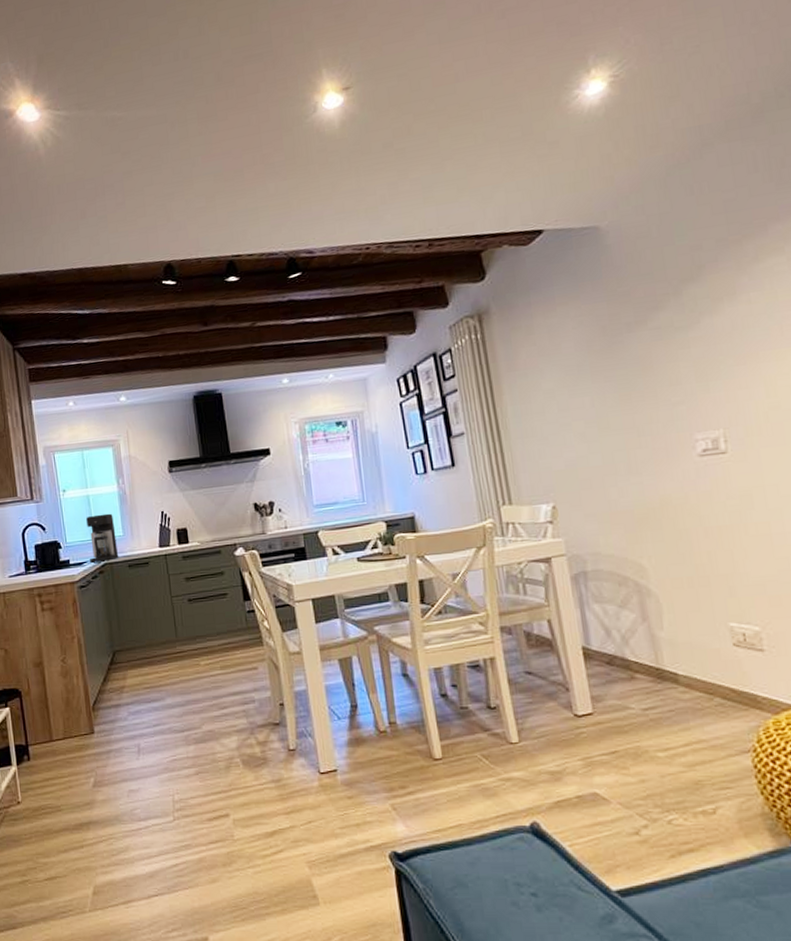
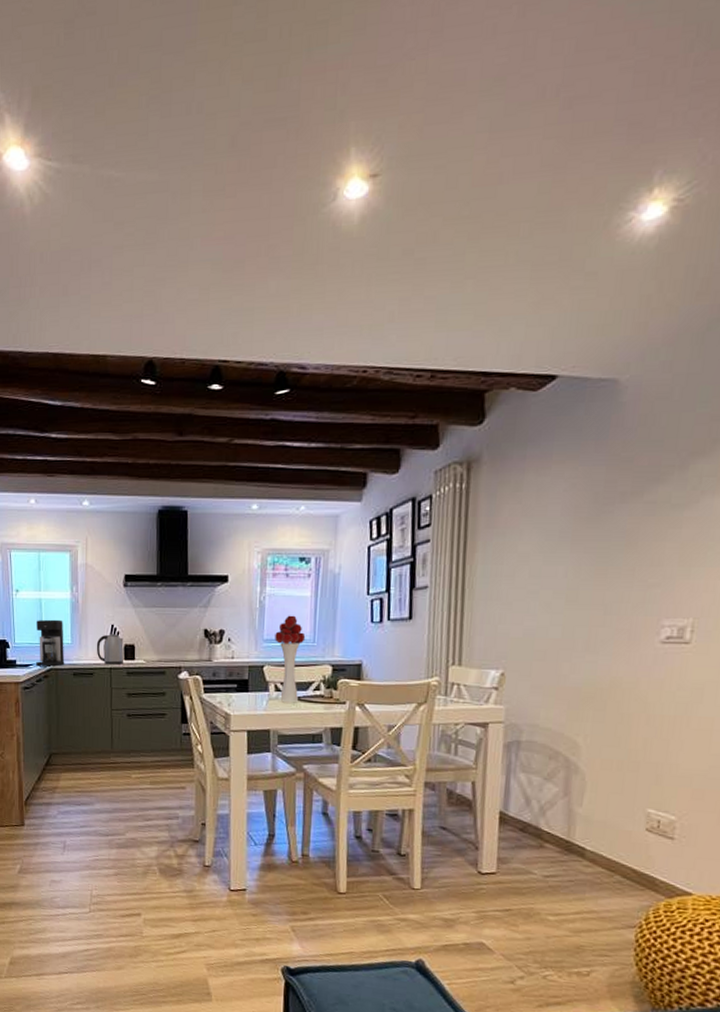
kettle: none [148,520,179,552] -> present [96,634,124,665]
flower bouquet: none [324,478,358,567] -> present [275,615,306,704]

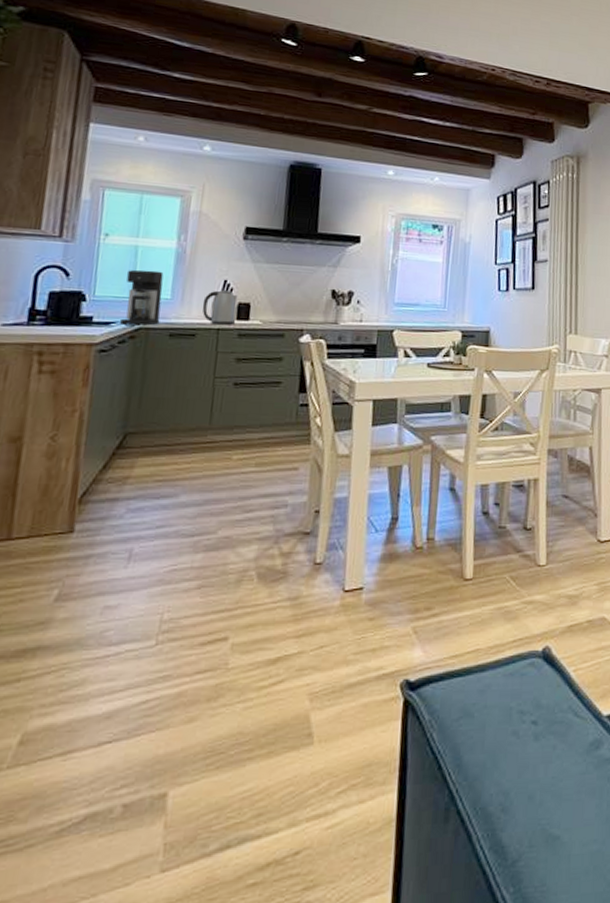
flower bouquet: present [275,615,306,704] -> none [406,279,437,371]

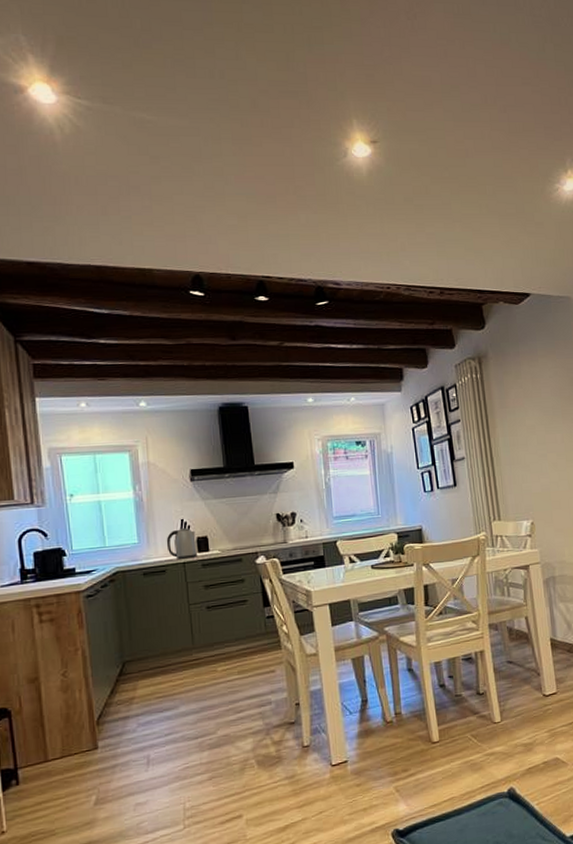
coffee maker: present [119,270,164,326] -> none [97,520,133,572]

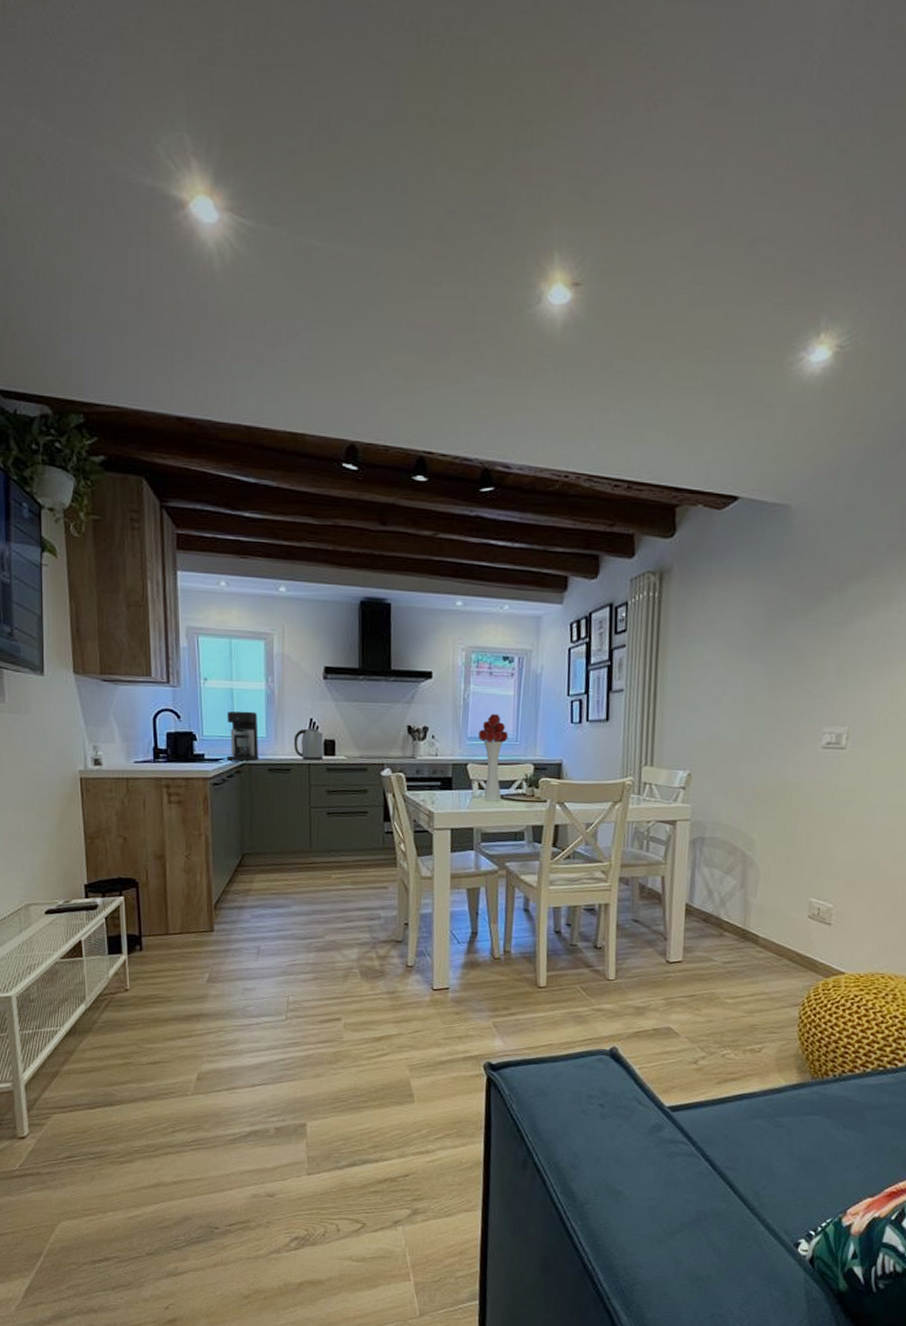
coffee maker: none [97,520,133,572] -> present [226,711,259,762]
flower bouquet: none [343,492,372,574] -> present [478,713,509,803]

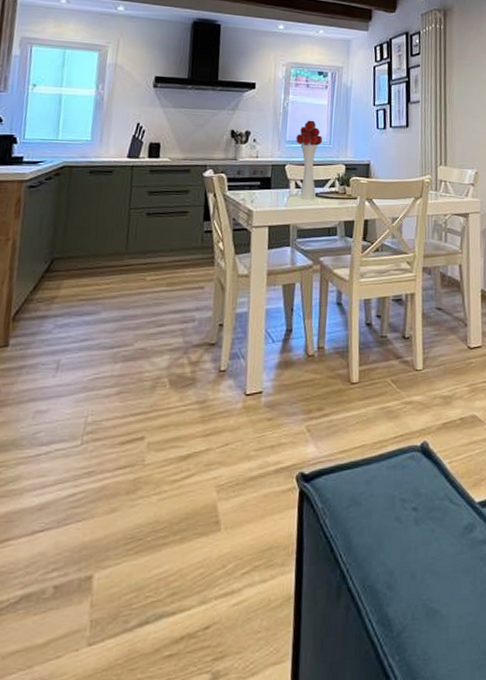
coffee maker: present [226,711,259,762] -> none [46,115,84,165]
kettle: present [293,728,324,761] -> none [118,132,149,163]

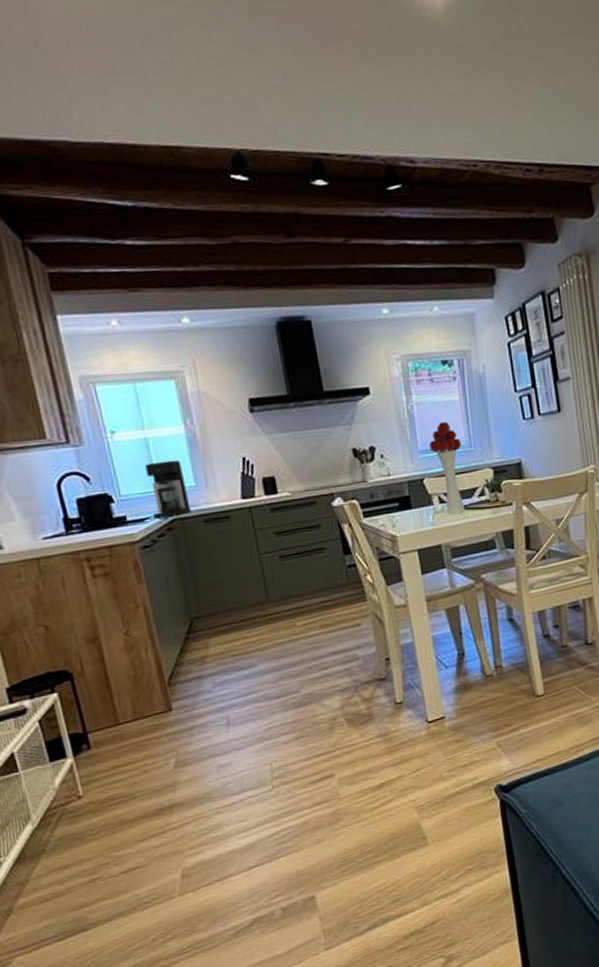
coffee maker: none [46,115,84,165] -> present [145,459,192,520]

